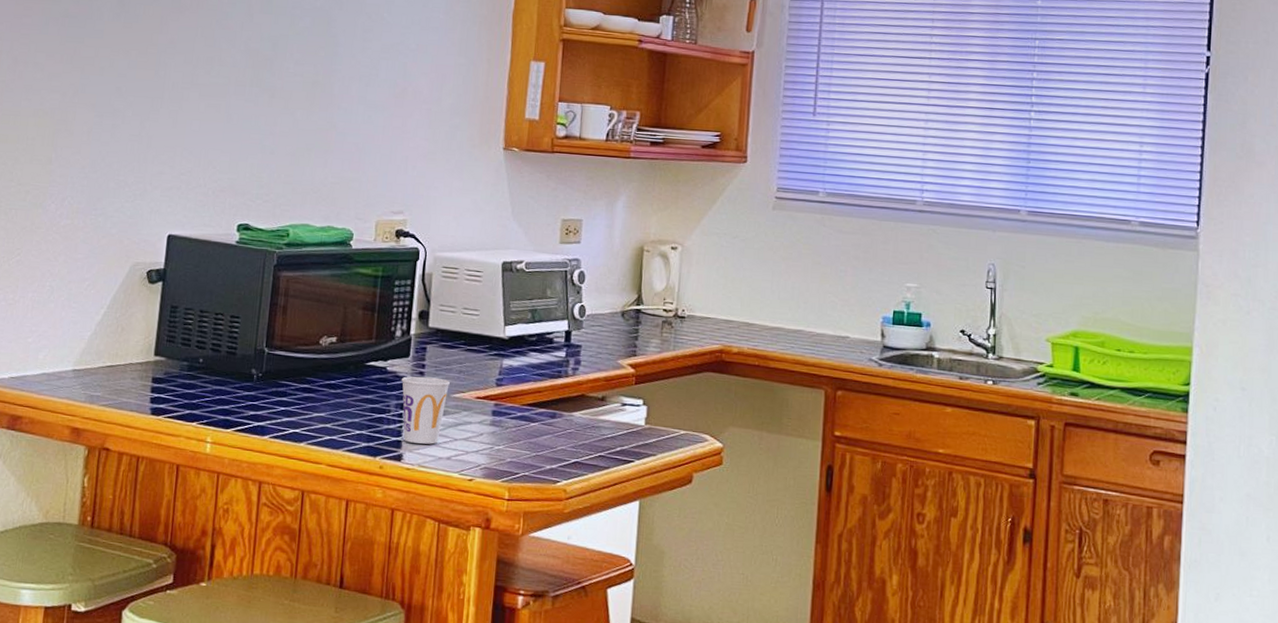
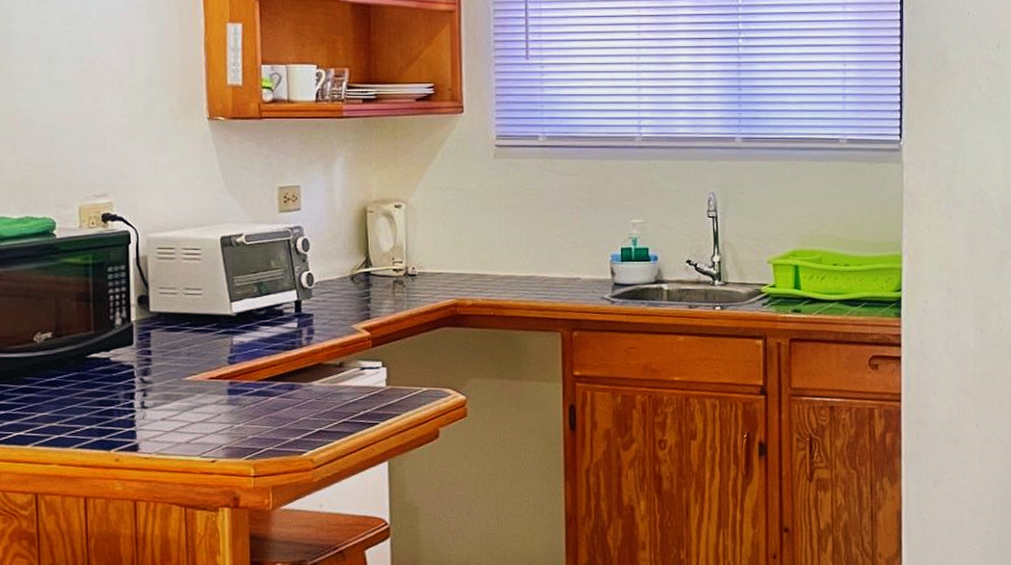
cup: present [401,376,450,444] -> none [127,362,180,432]

